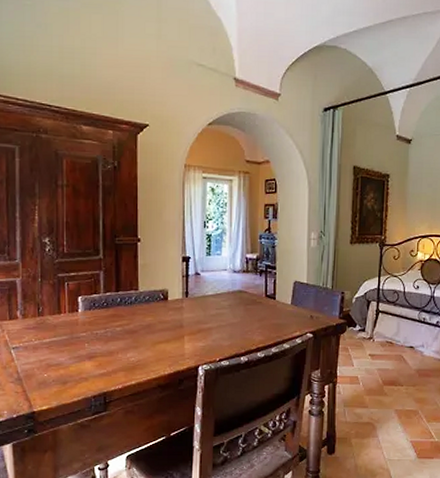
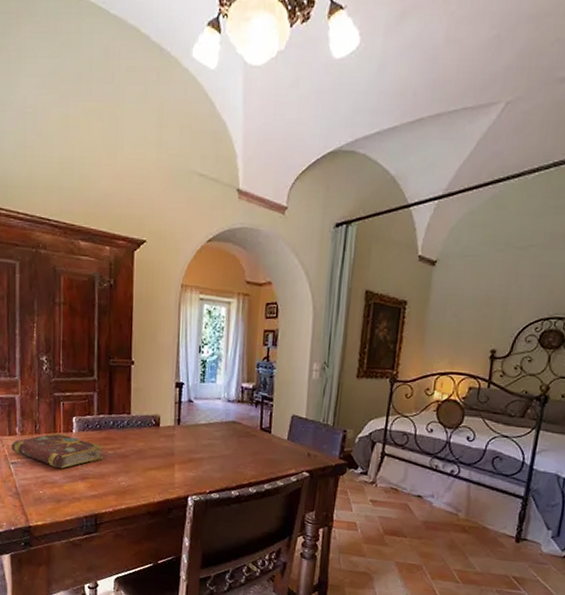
book: none [11,313,112,350] -> present [11,432,104,469]

